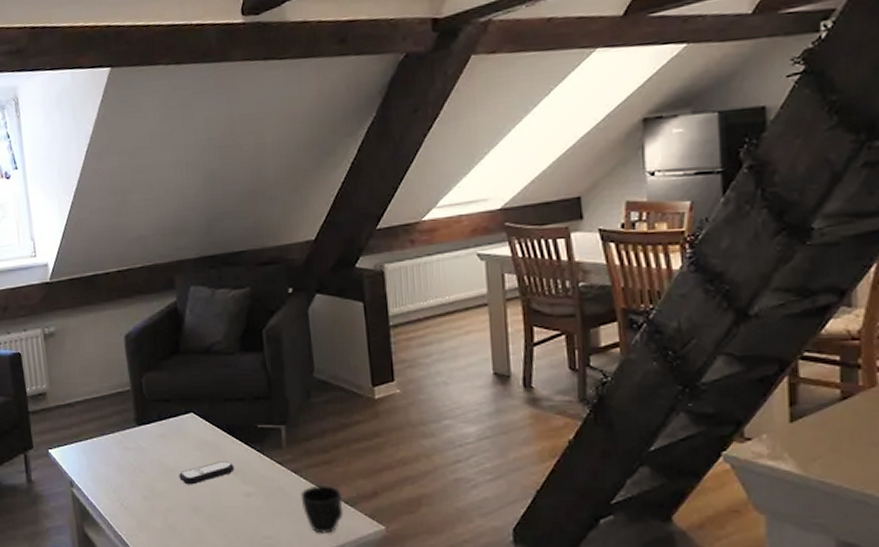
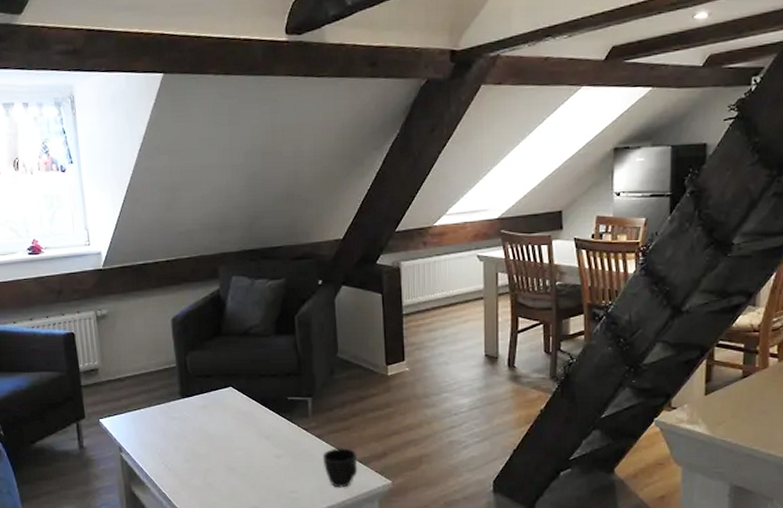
remote control: present [179,461,235,485] -> none [218,428,267,449]

